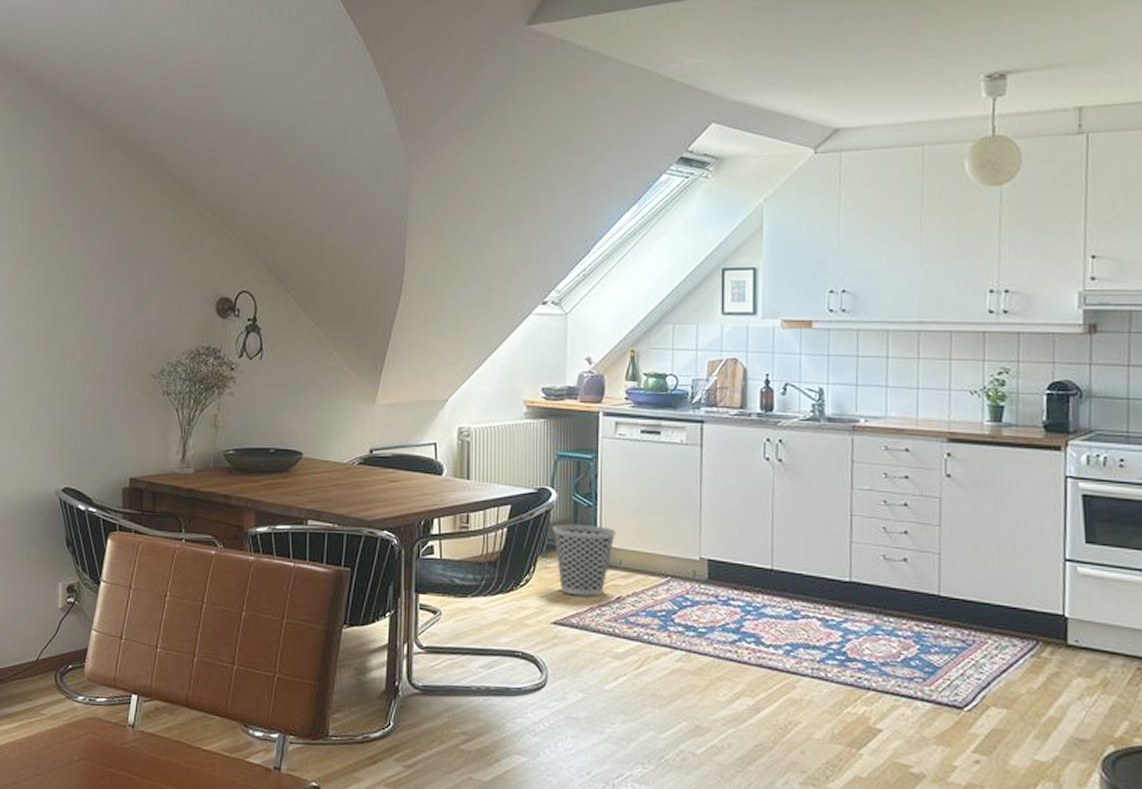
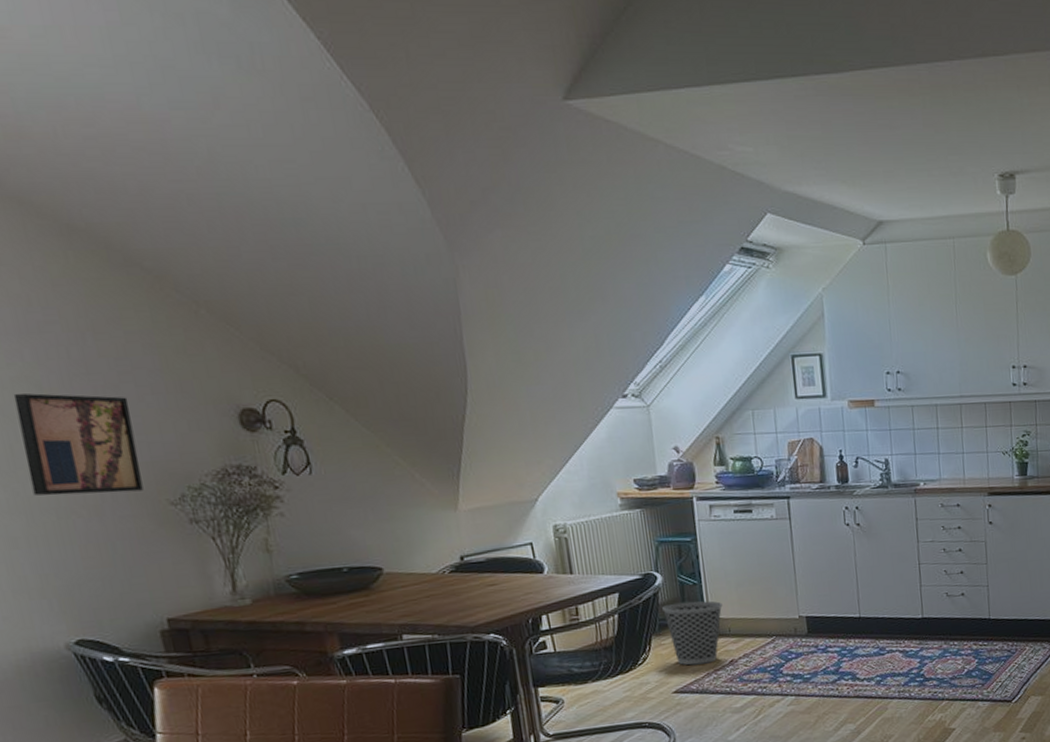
wall art: none [62,277,141,363] -> present [13,393,144,496]

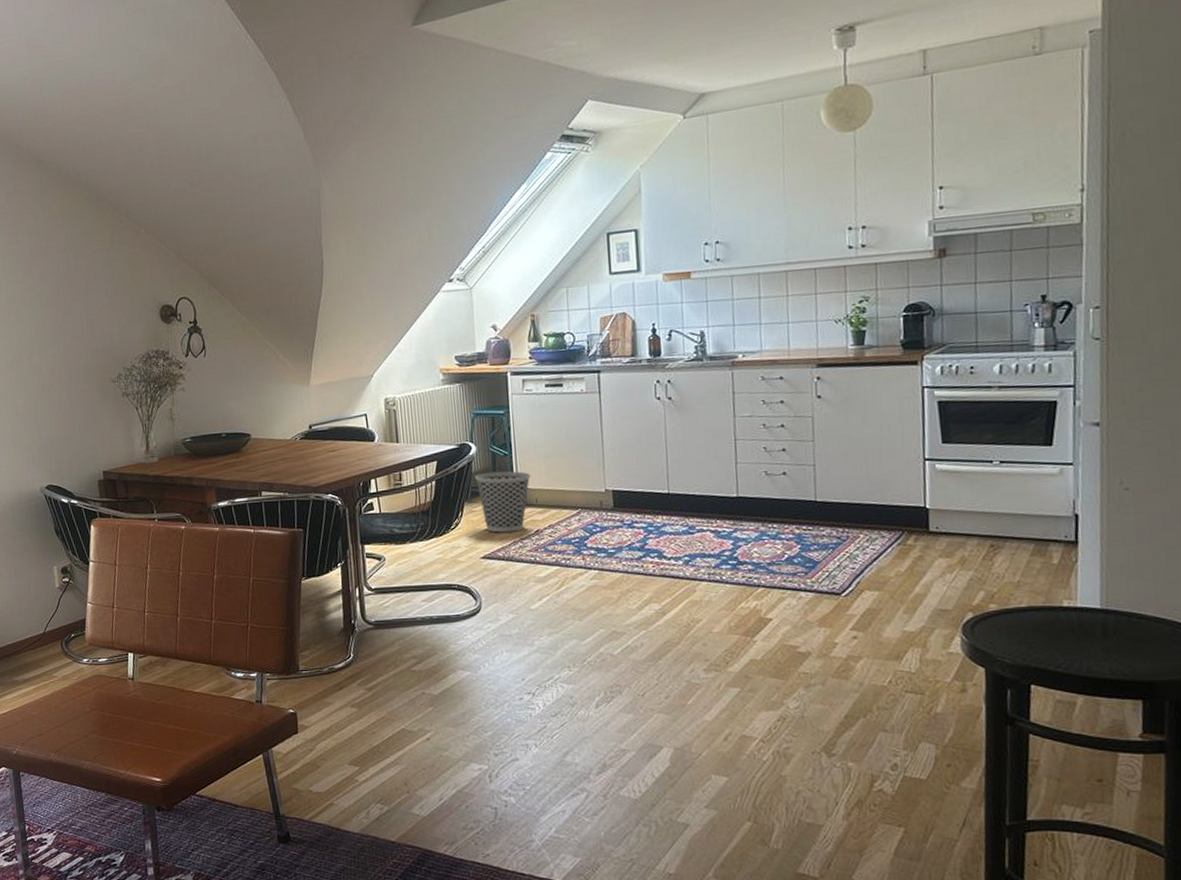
wall art: present [13,393,144,496] -> none [25,300,96,376]

